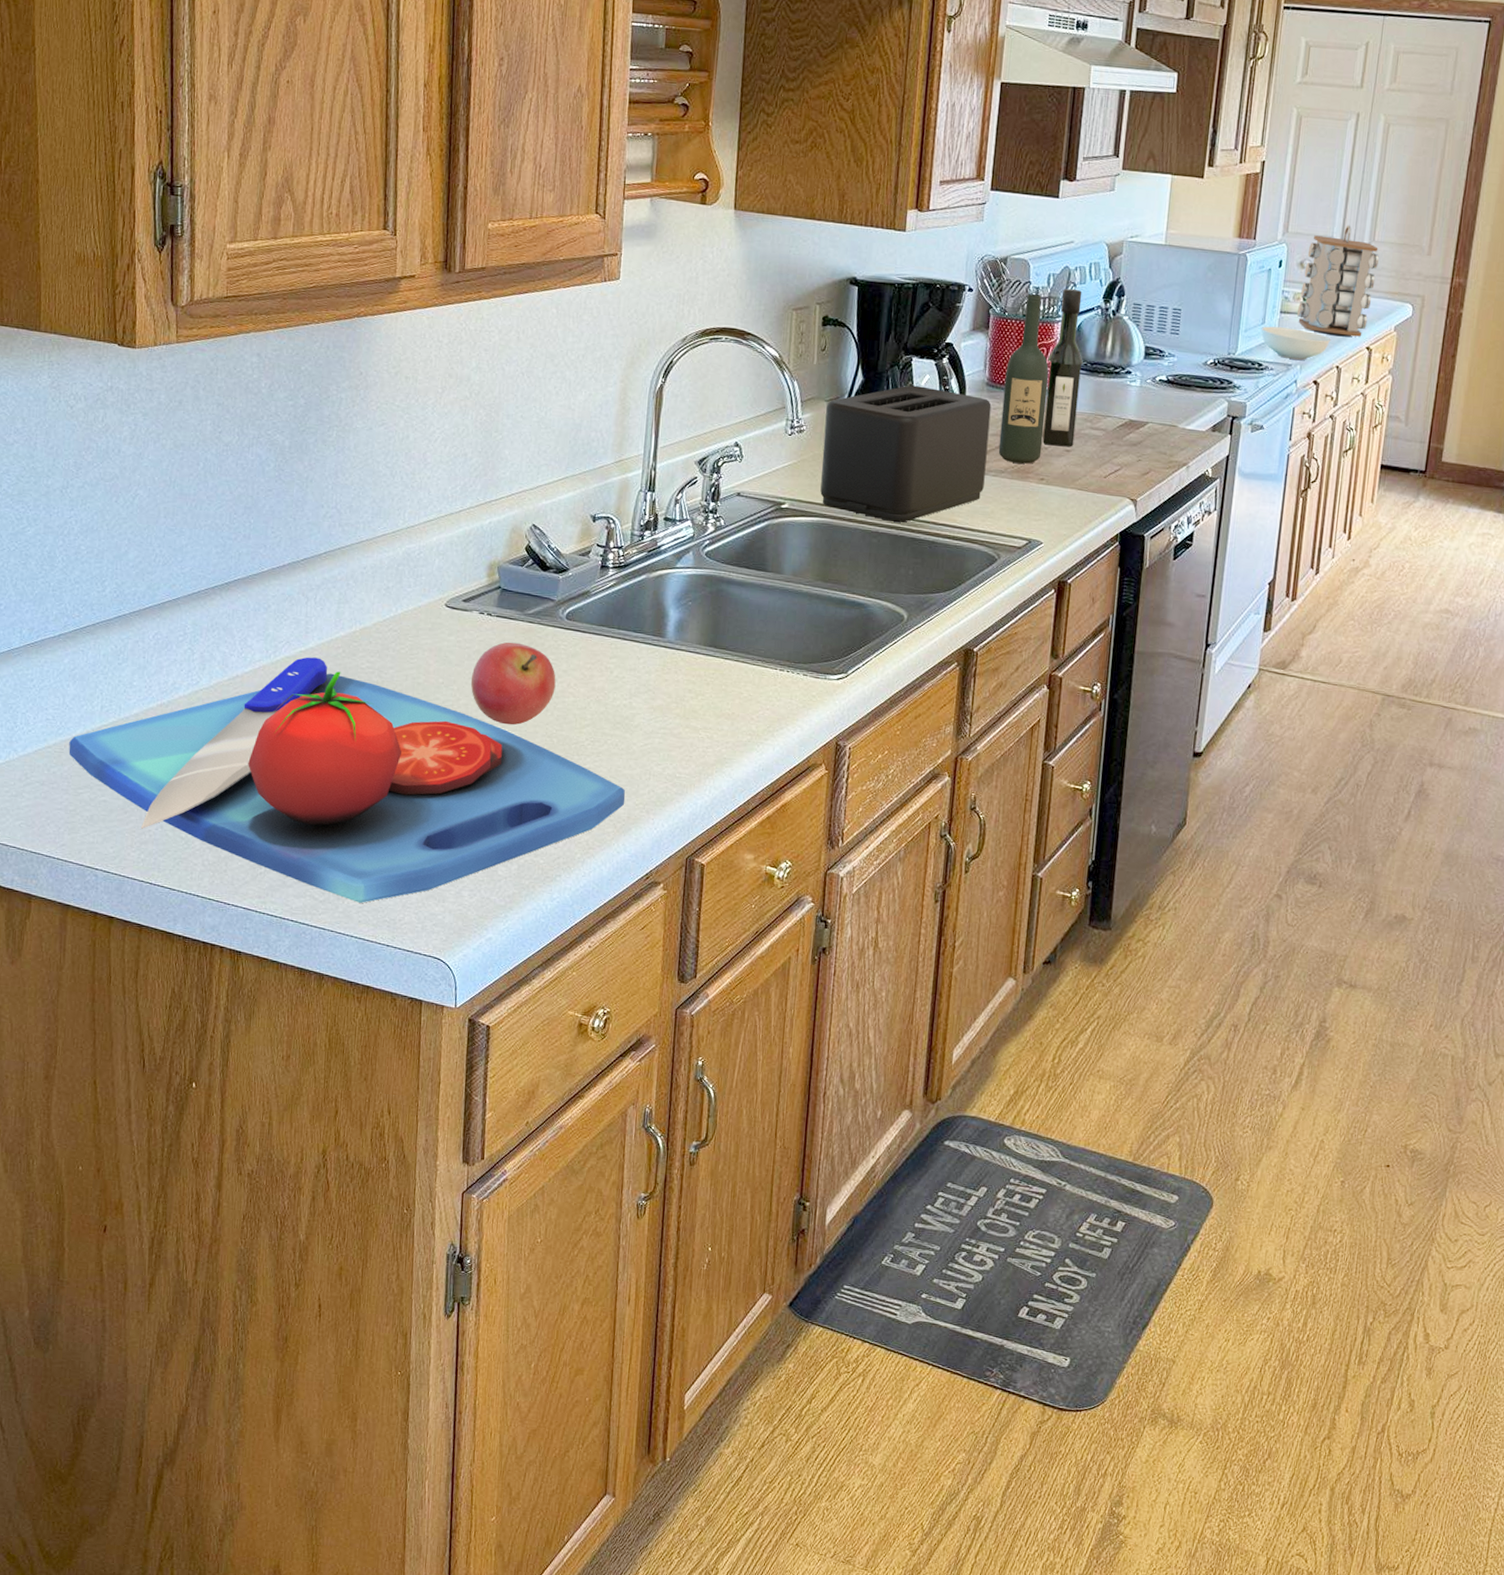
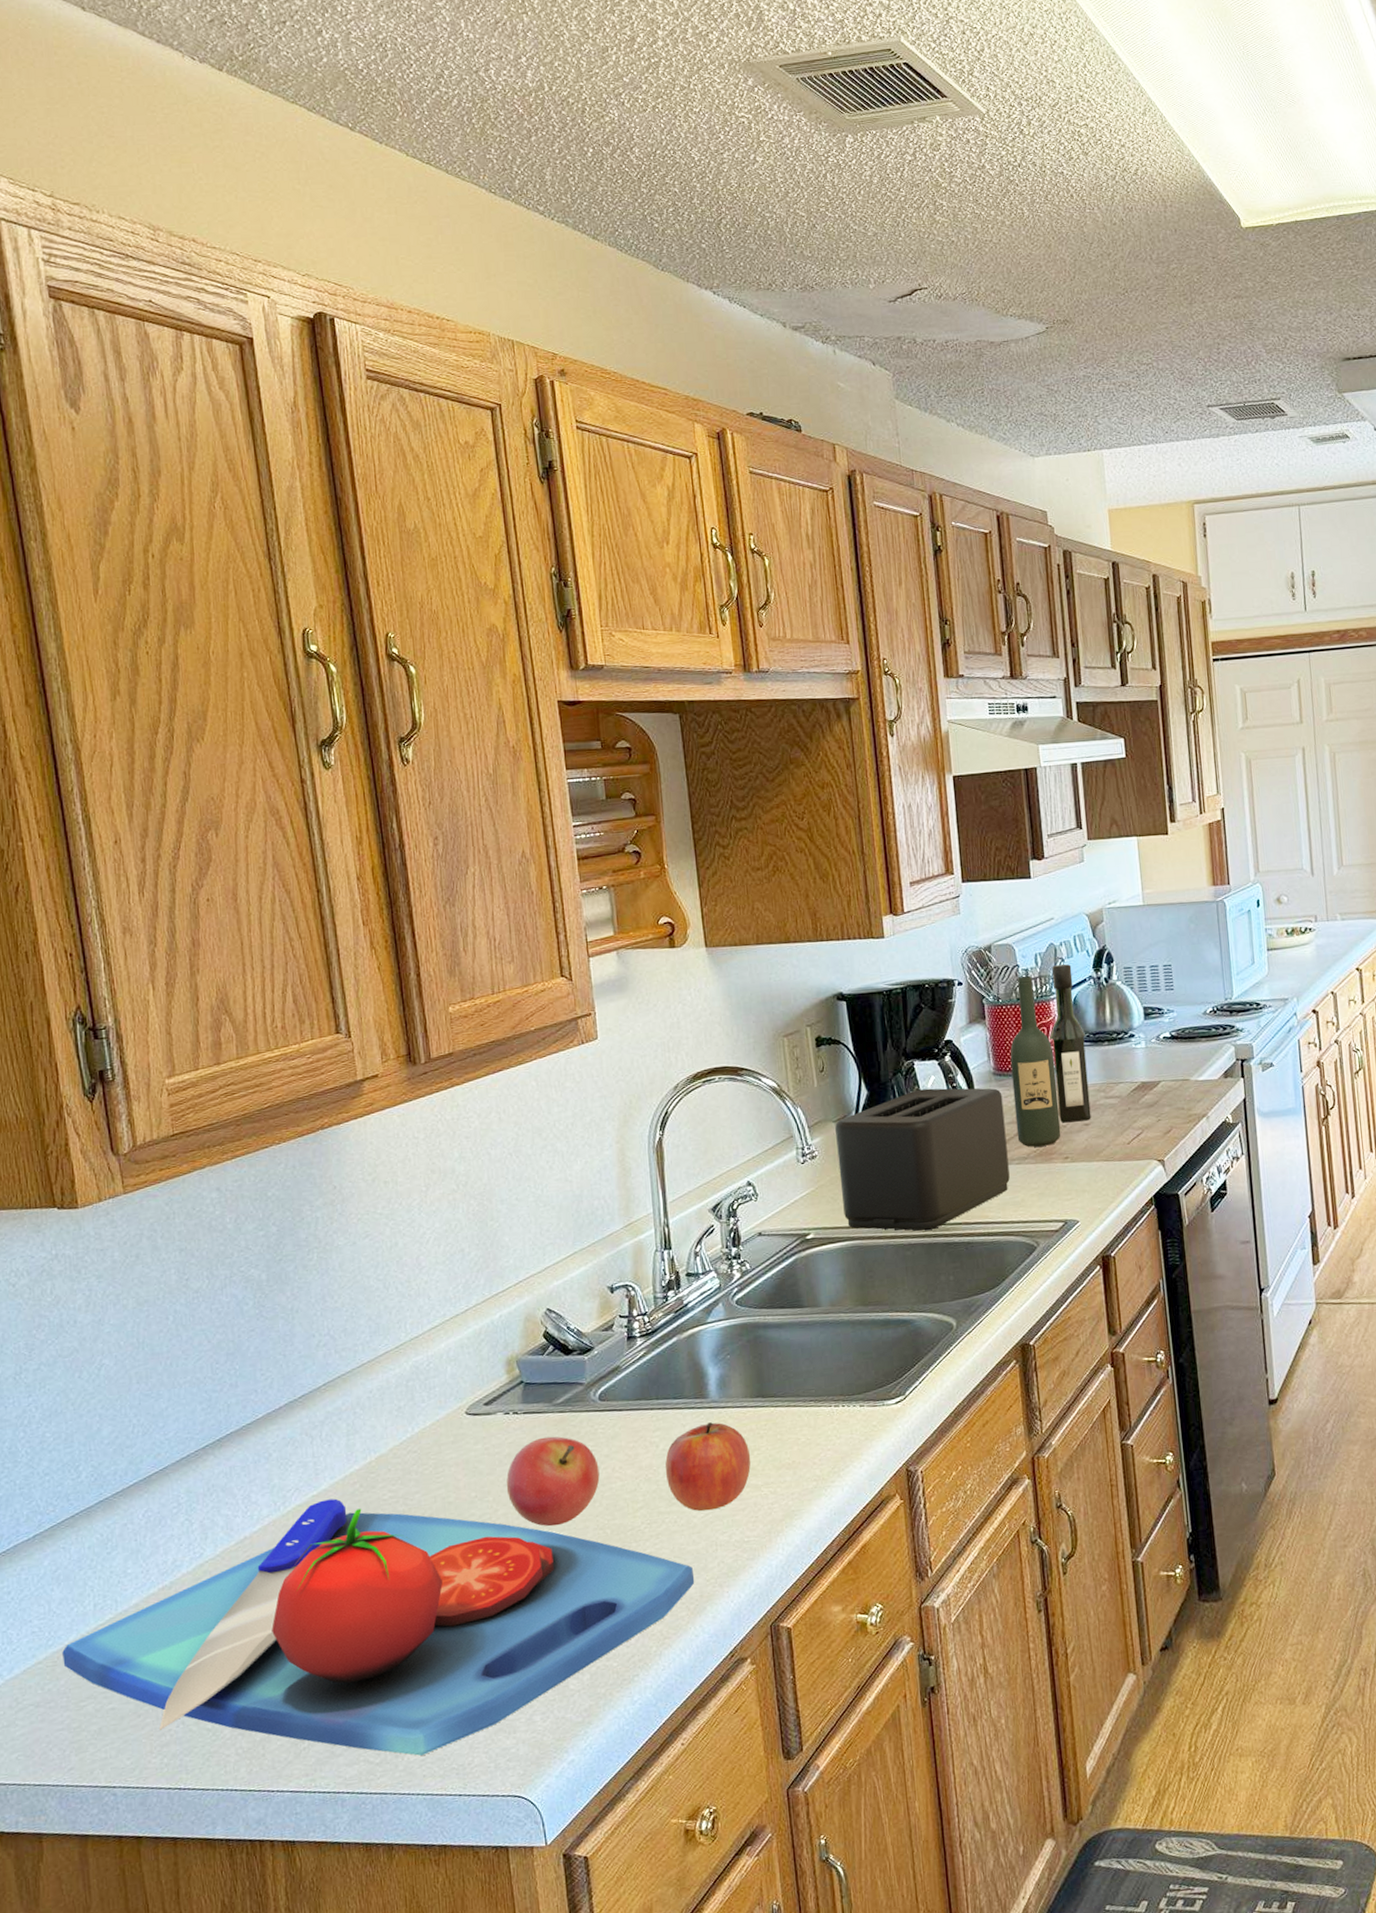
fruit: none [614,660,695,742] -> present [665,1422,751,1511]
bowl: present [1261,326,1331,361] -> none [1252,963,1321,994]
spice rack: present [1297,225,1379,337] -> none [1282,854,1352,963]

